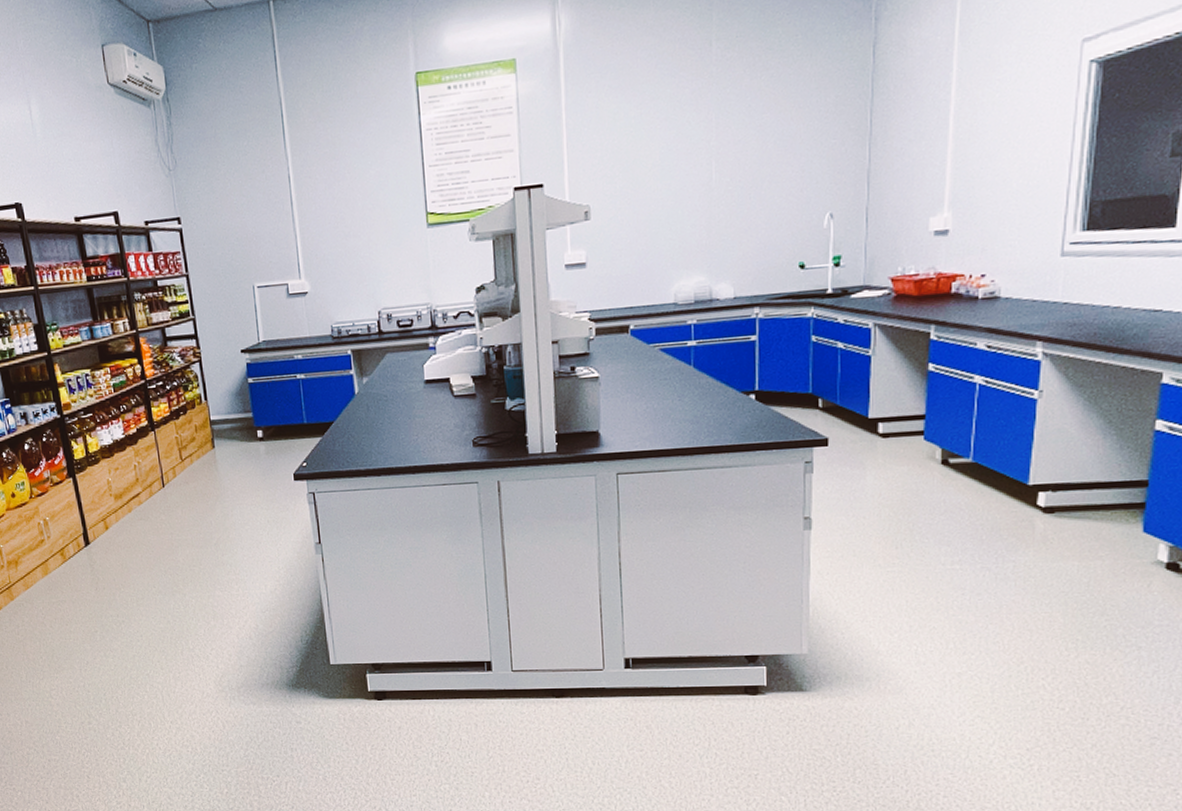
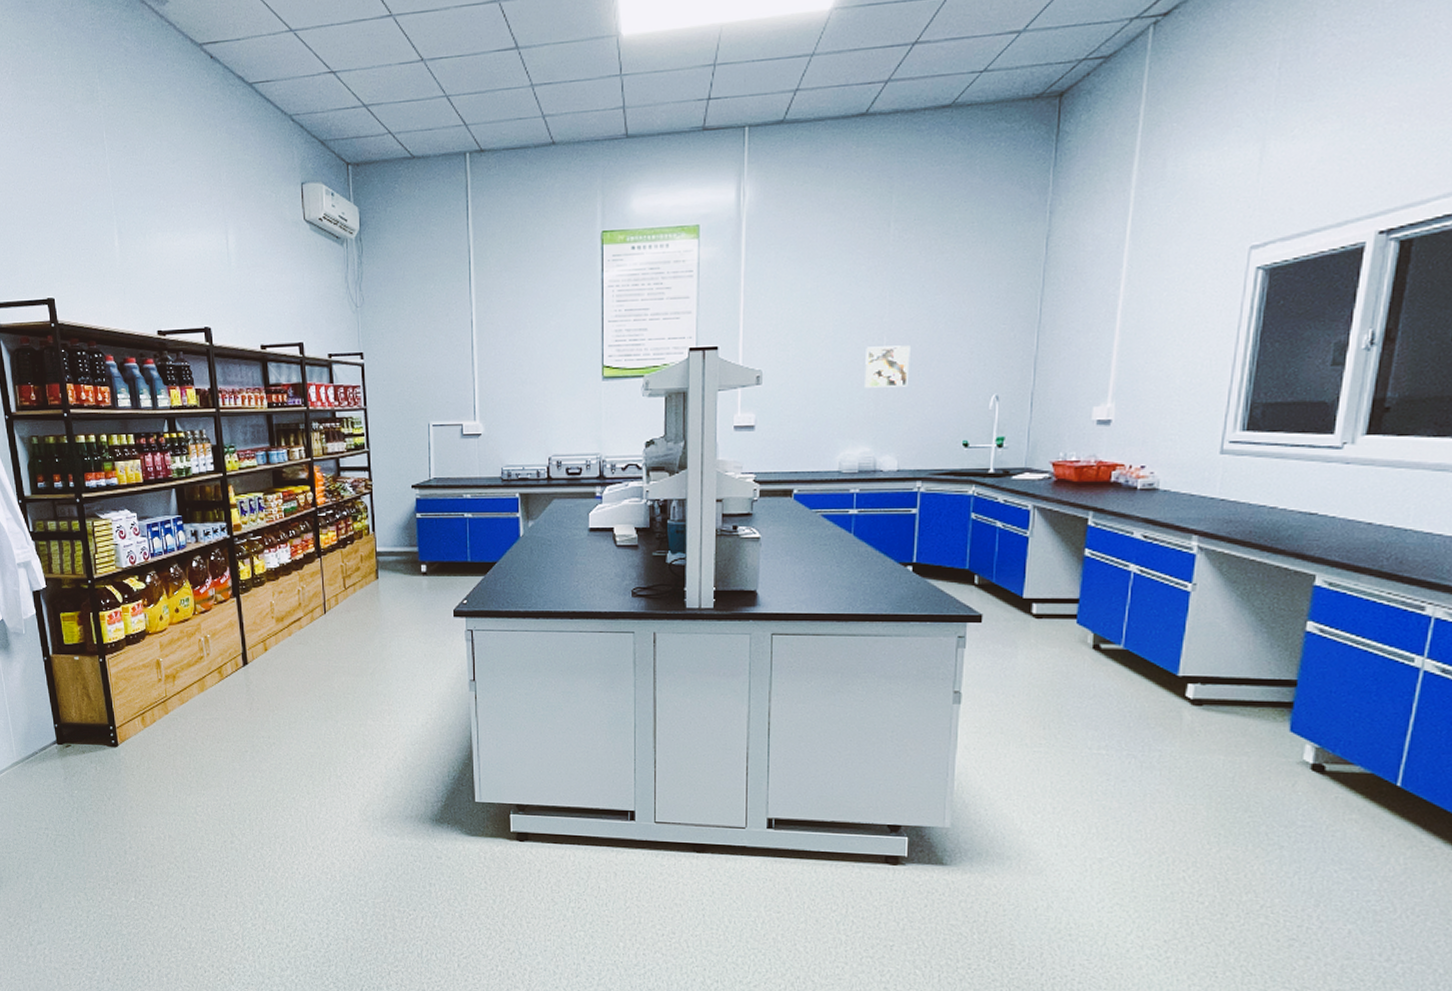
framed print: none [694,168,741,215] -> present [865,345,910,388]

